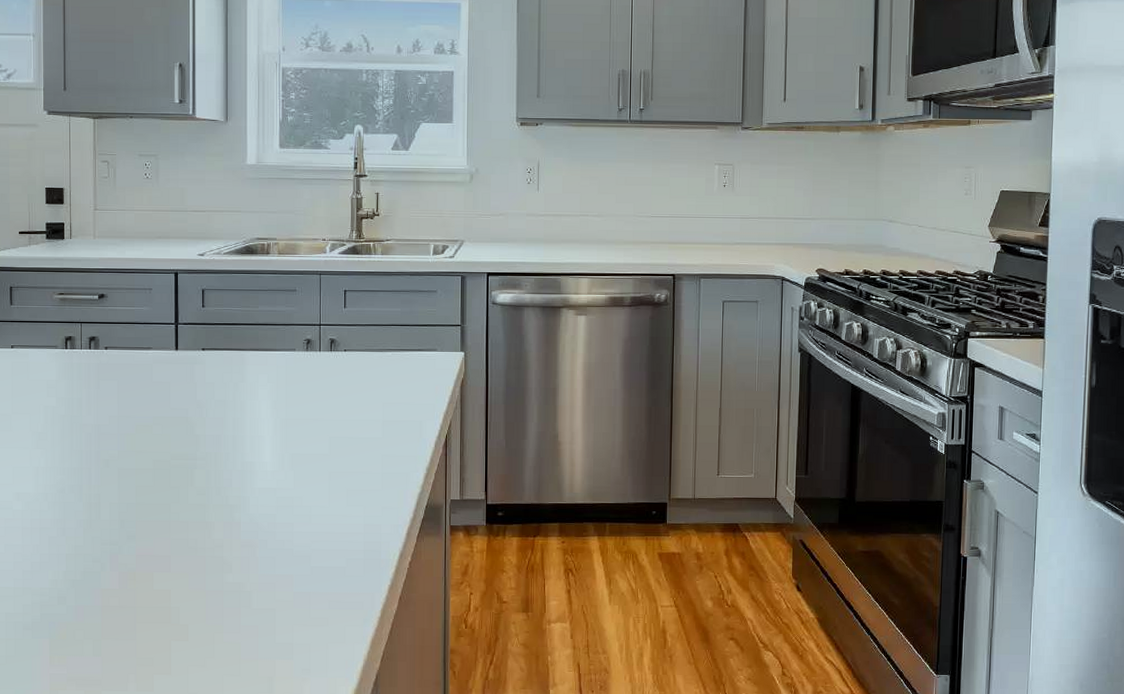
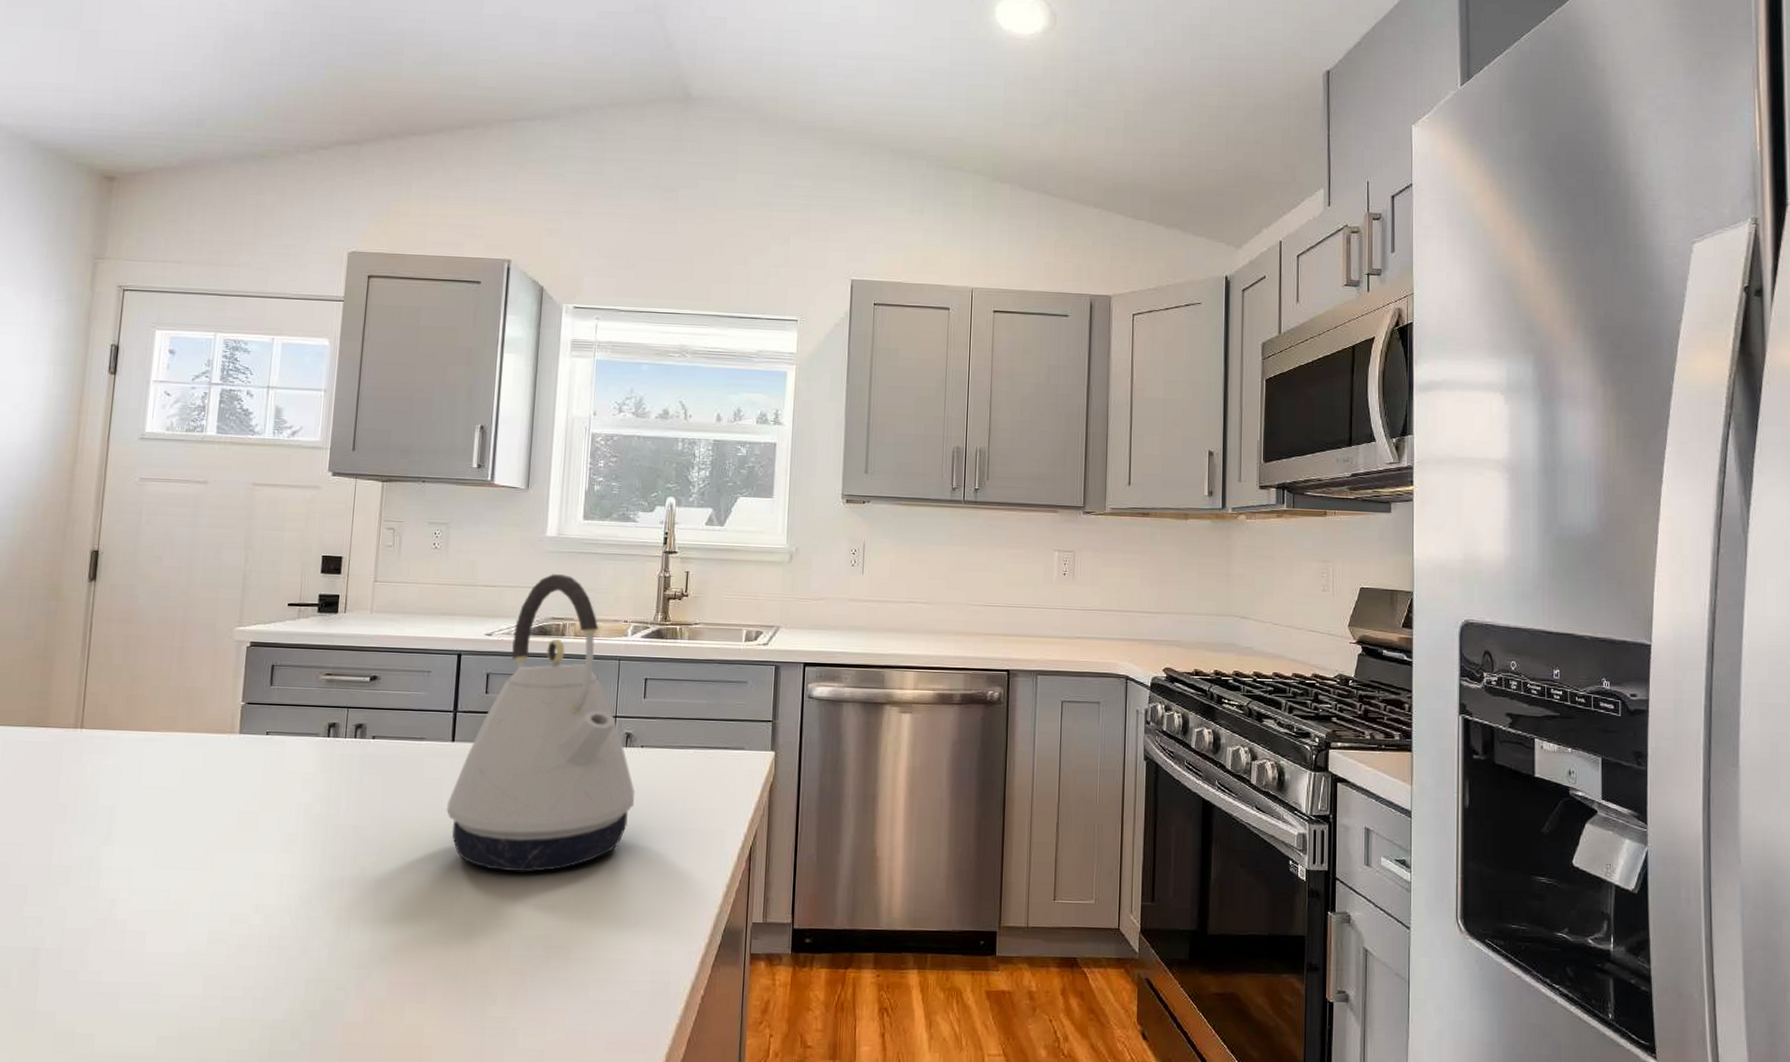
kettle: none [175,199,341,461] -> present [446,574,635,873]

